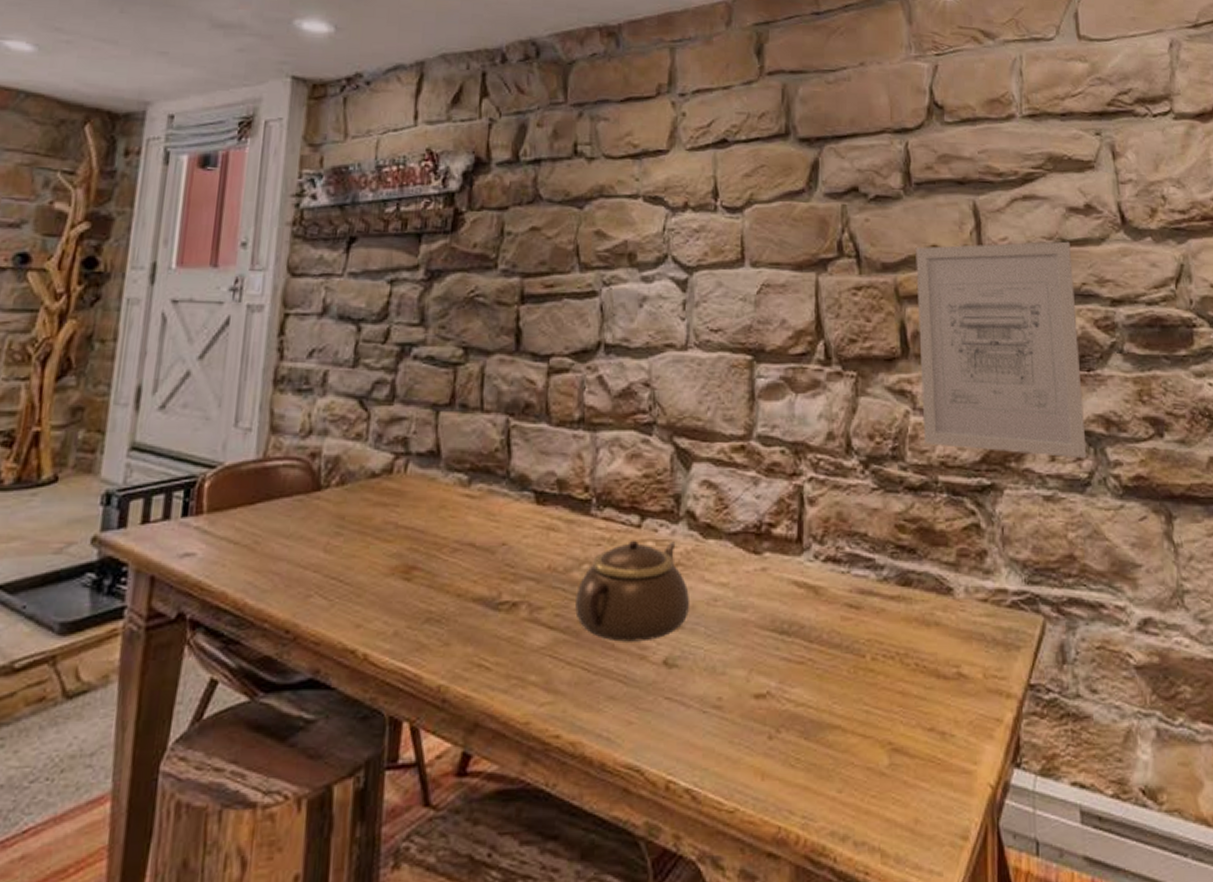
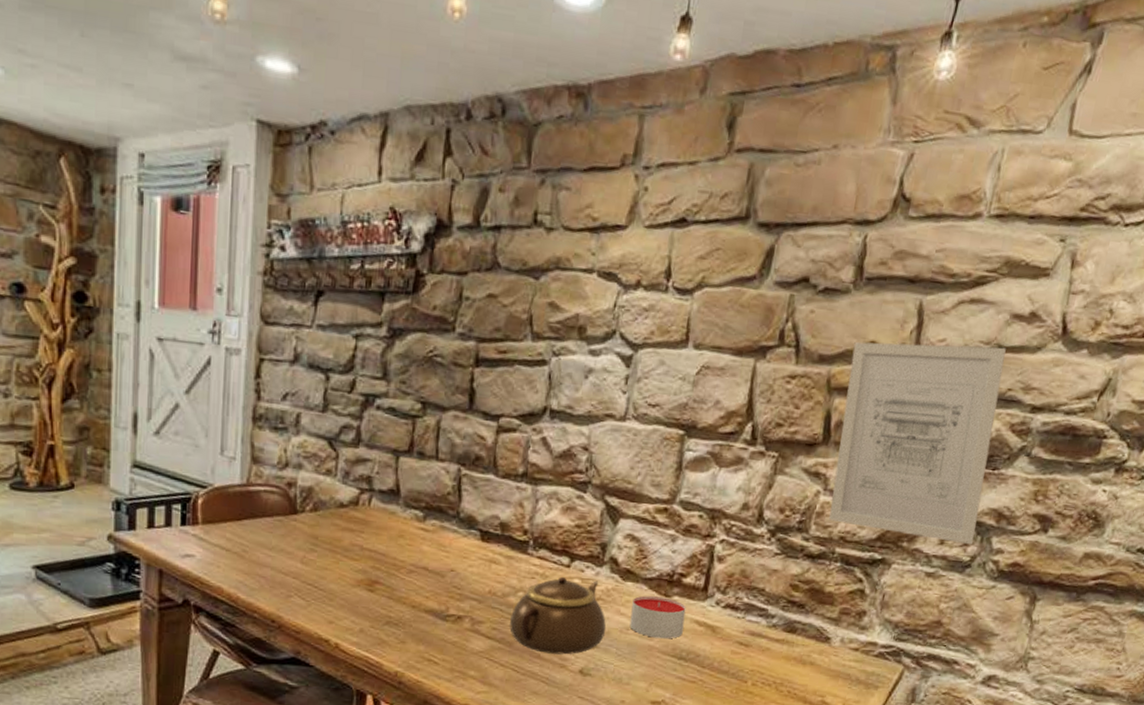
candle: none [717,555,781,609] -> present [629,595,686,639]

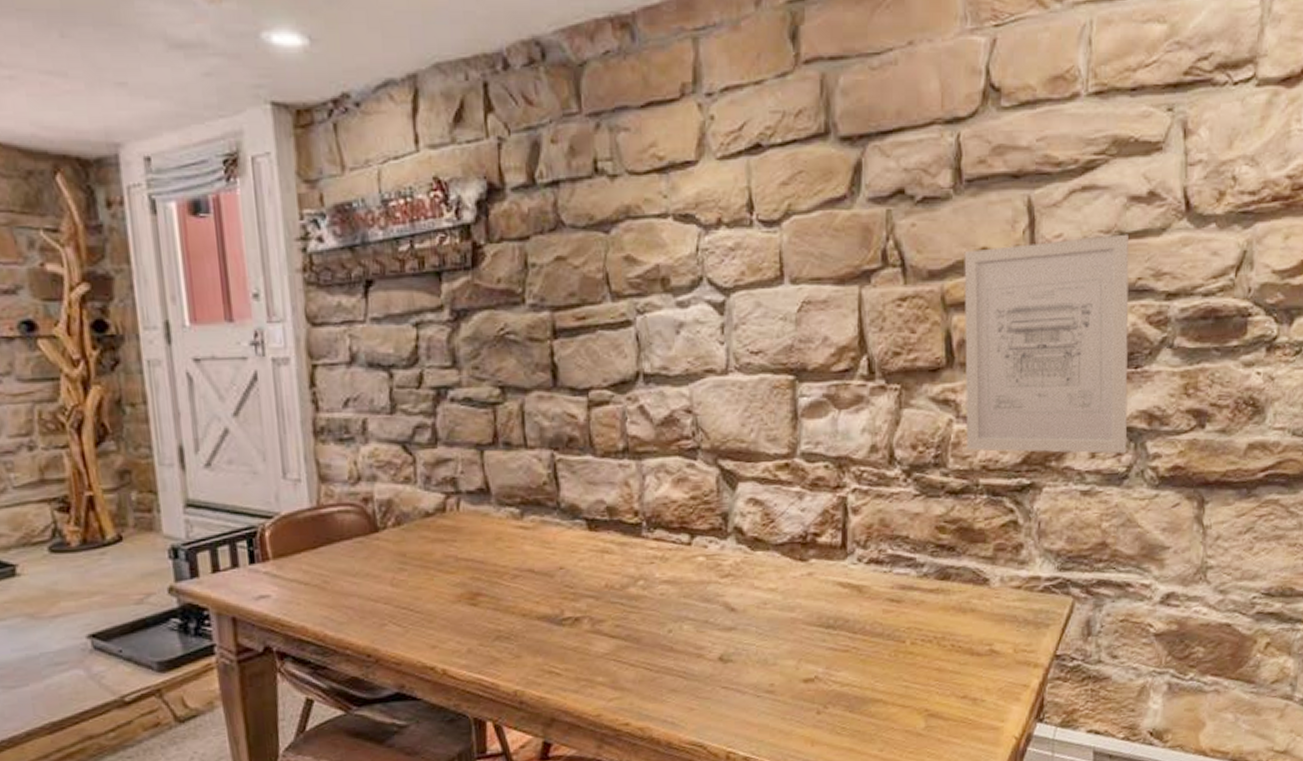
teapot: present [509,576,606,655] -> none [634,555,742,645]
candle: present [629,595,686,639] -> none [766,562,826,609]

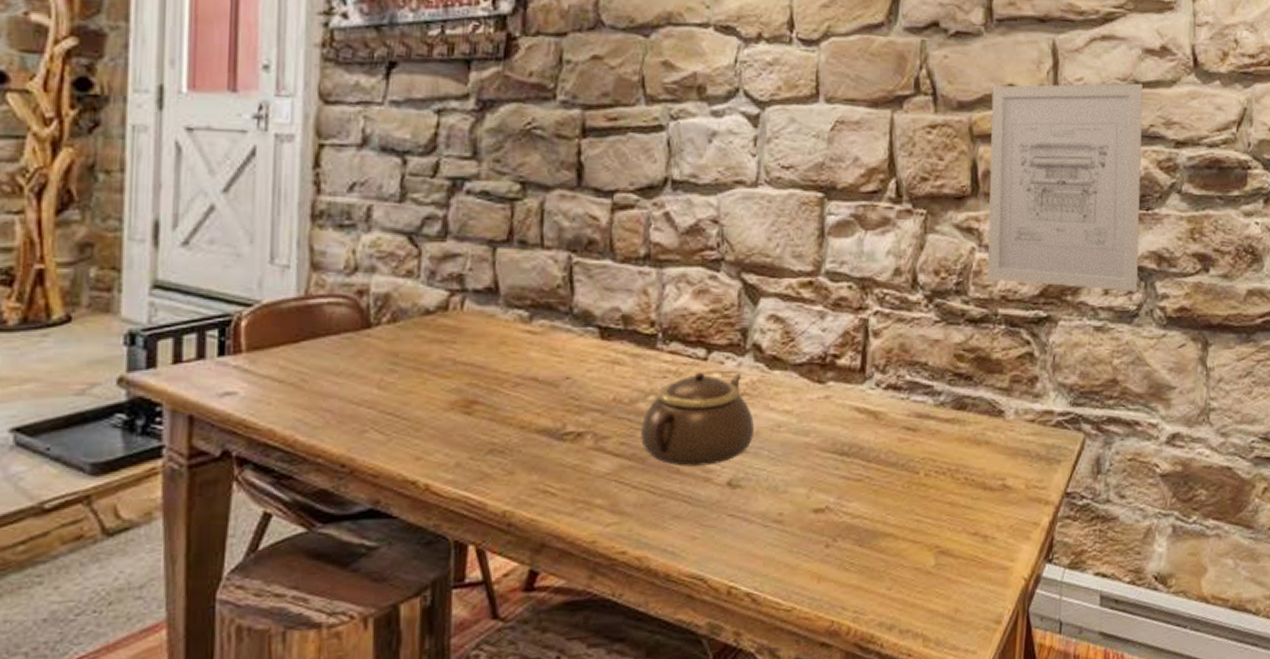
teapot: none [634,555,742,645] -> present [641,372,755,467]

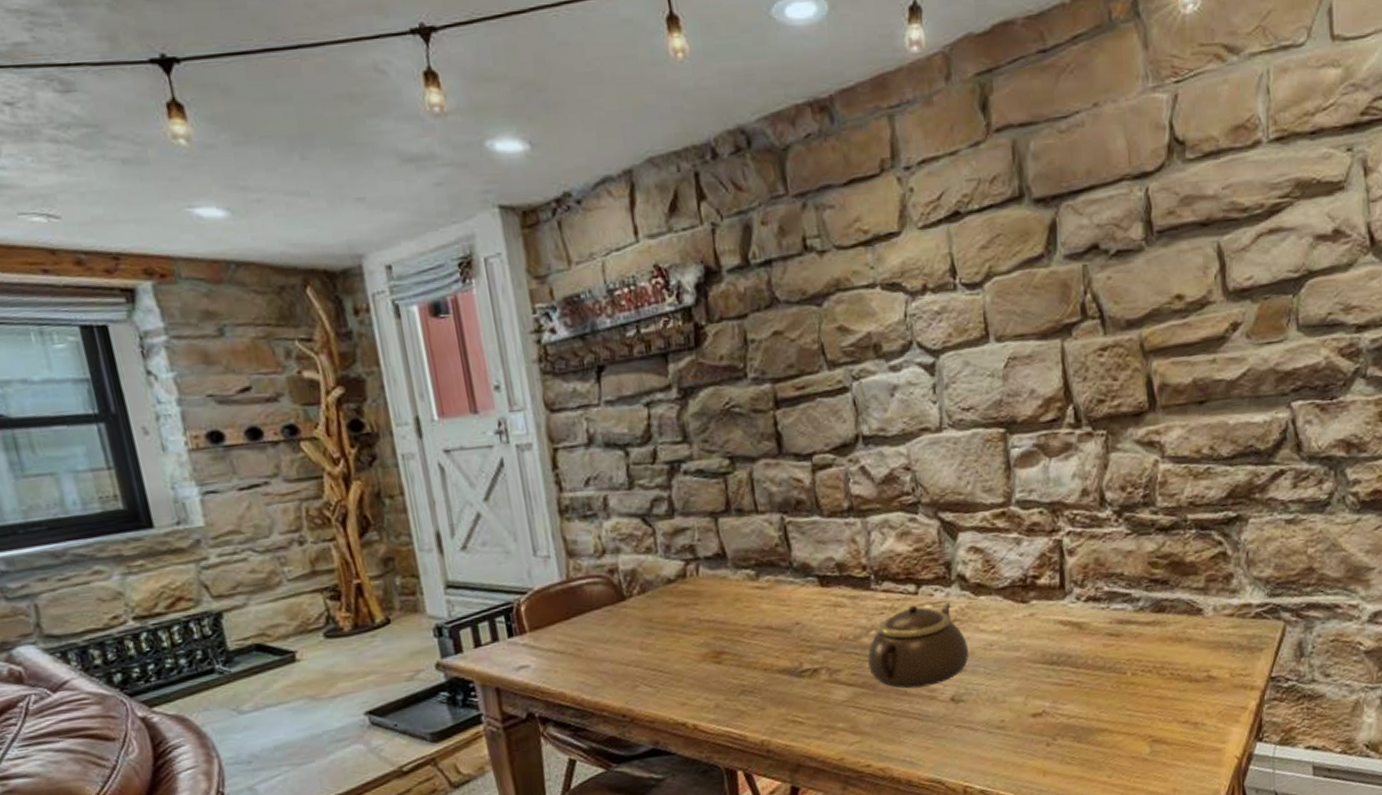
wall art: present [987,83,1143,292] -> none [1159,271,1328,488]

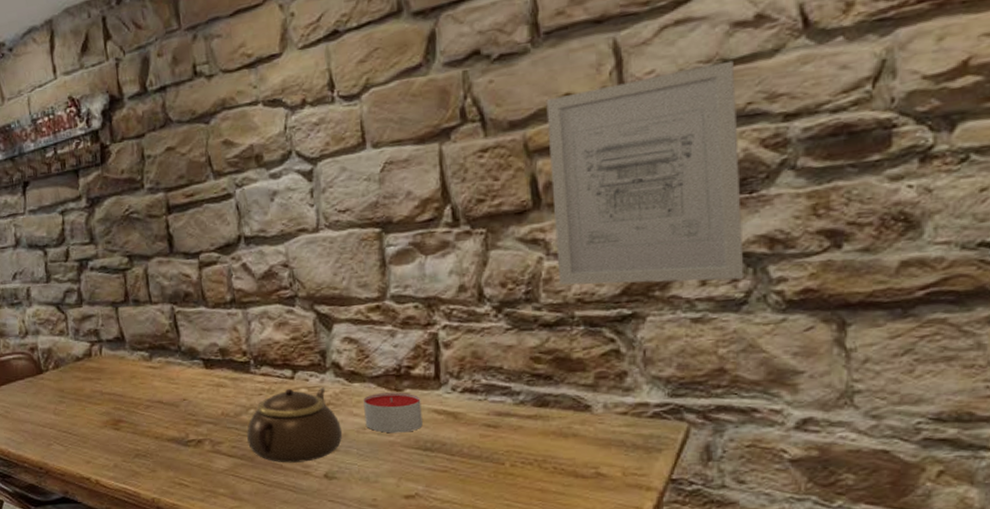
candle: none [990,603,1049,649] -> present [363,392,423,433]
wall art: none [1159,271,1328,488] -> present [546,60,745,285]

